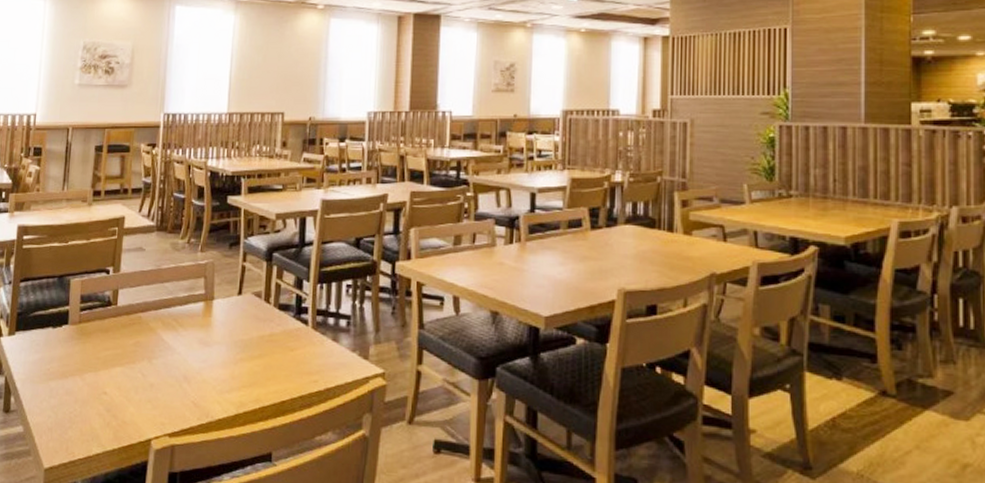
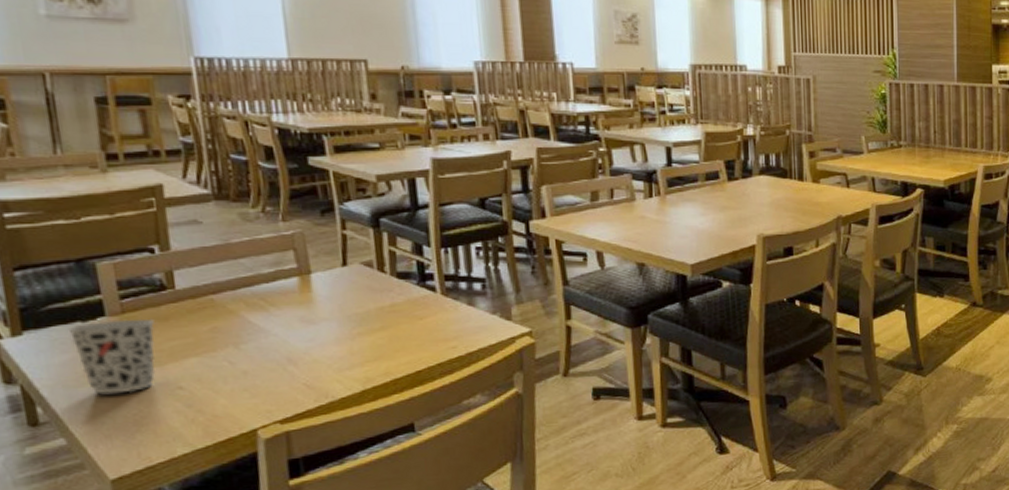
cup: none [43,328,98,393] -> present [68,318,156,395]

